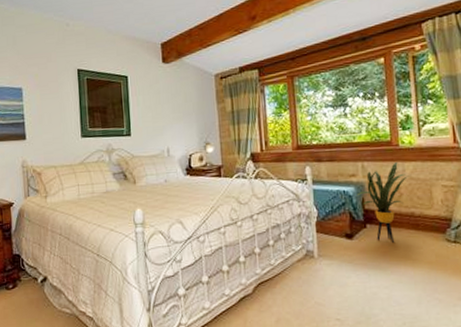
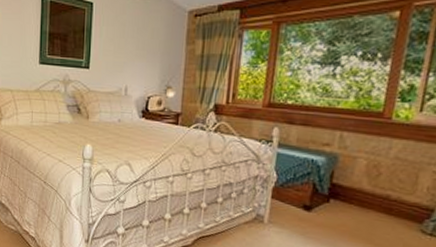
house plant: present [356,162,410,242] -> none [326,138,397,223]

